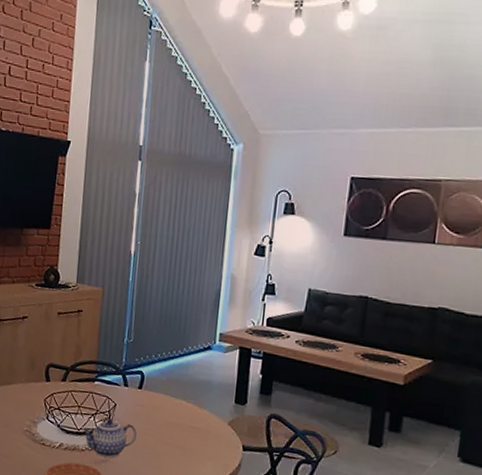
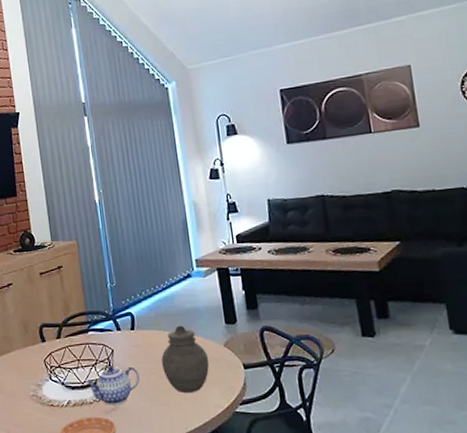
jar: none [161,394,210,462] -> present [161,325,210,394]

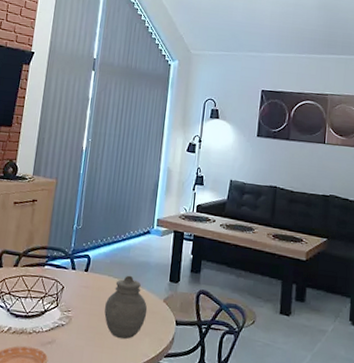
teapot: present [85,366,140,405] -> none [30,301,82,339]

